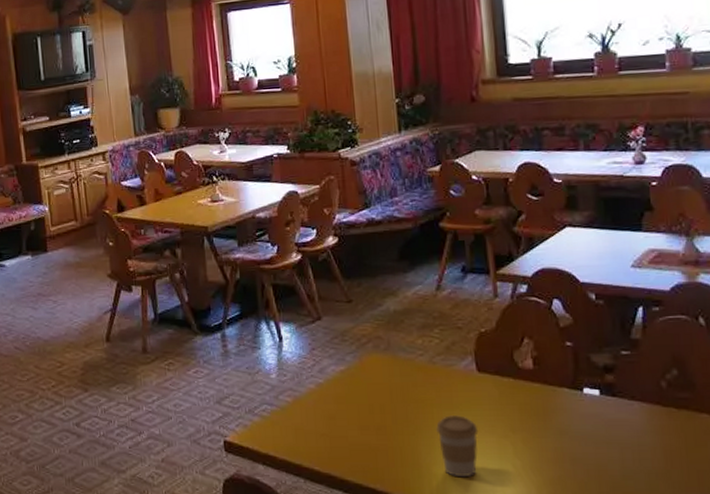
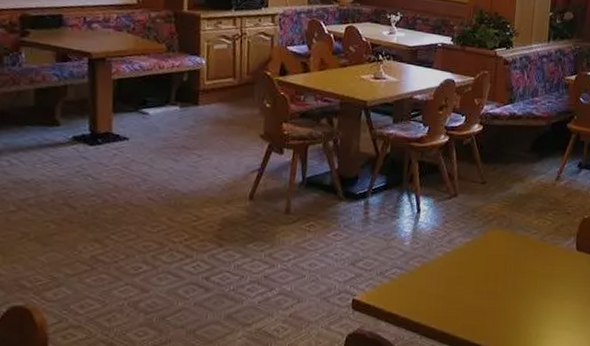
coffee cup: present [436,415,479,478] -> none [537,285,570,337]

